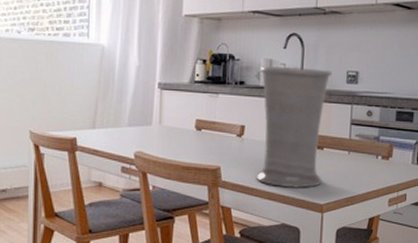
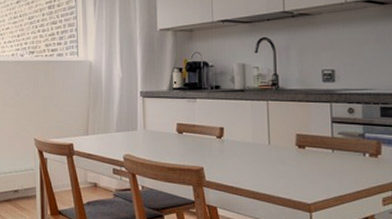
vase: present [257,66,333,188] -> none [234,69,307,187]

